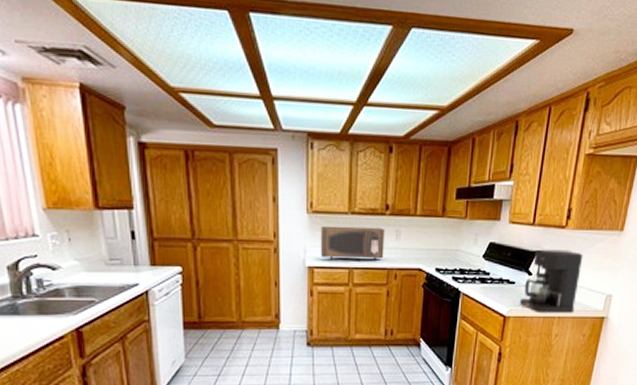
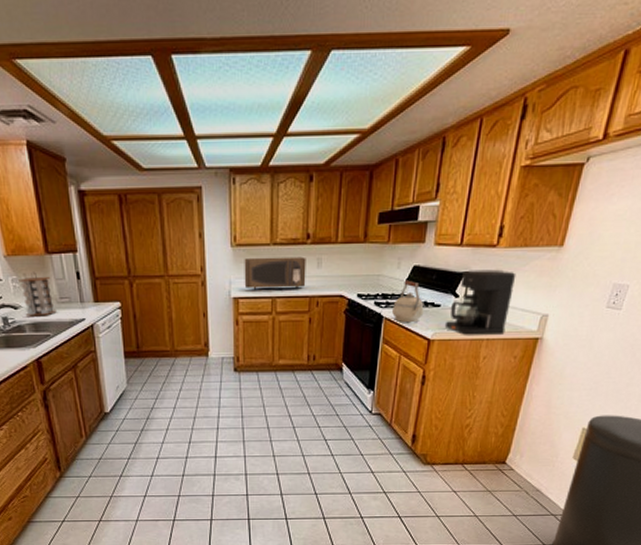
spice rack: none [60,228,105,279] -> present [19,272,57,316]
kettle: none [469,256,500,299] -> present [392,280,424,323]

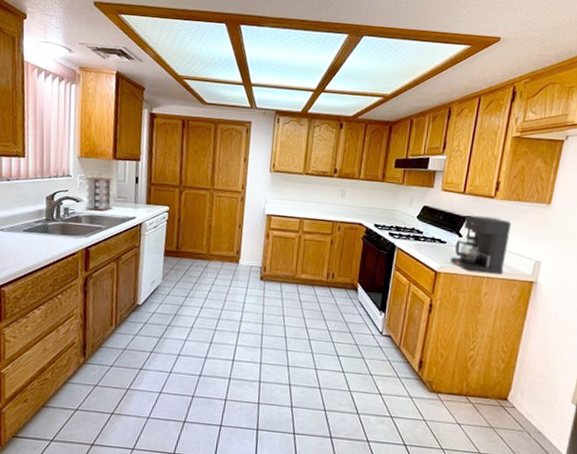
microwave: present [244,256,306,290] -> none [277,182,332,214]
kettle: present [392,280,424,323] -> none [404,217,432,255]

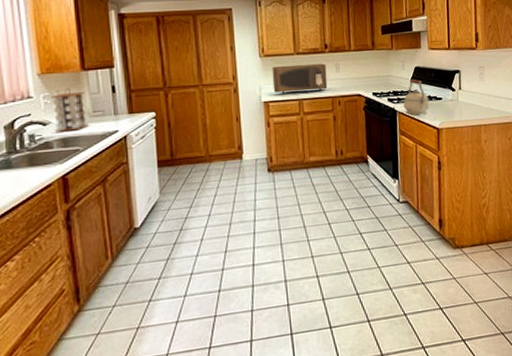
microwave: none [277,182,332,214] -> present [272,63,328,94]
kettle: none [404,217,432,255] -> present [403,78,430,115]
coffee maker: present [449,215,512,276] -> none [448,67,497,124]

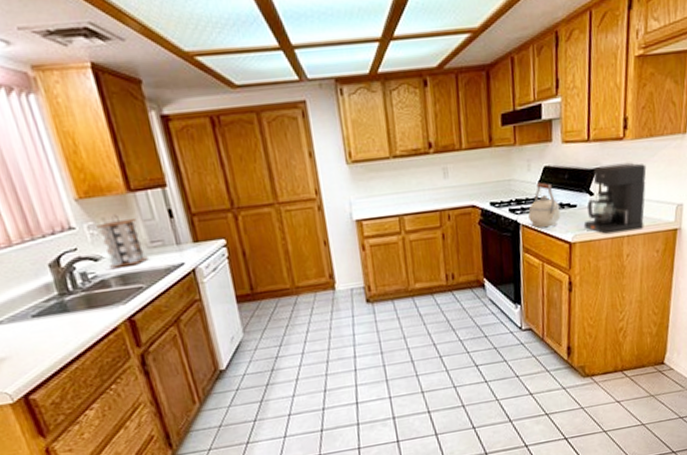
microwave: present [272,63,328,94] -> none [363,168,434,209]
coffee maker: none [448,67,497,124] -> present [583,162,647,235]

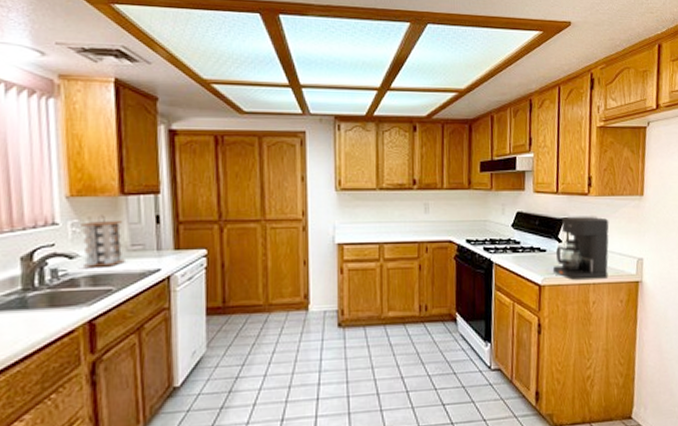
kettle: present [528,182,561,228] -> none [501,225,532,269]

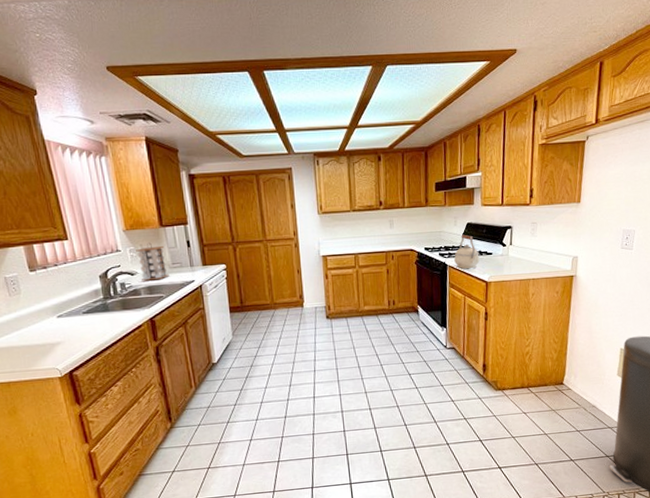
kettle: none [501,225,532,269] -> present [454,234,480,269]
coffee maker: present [552,216,609,281] -> none [497,223,548,278]

